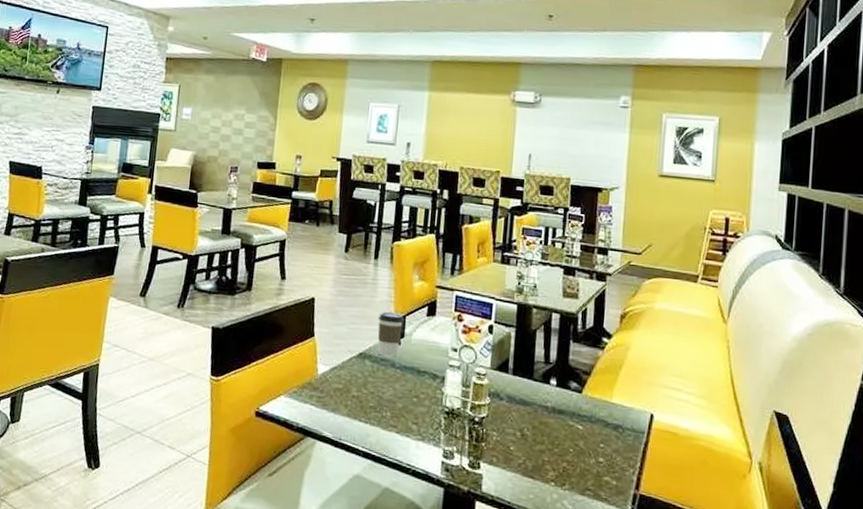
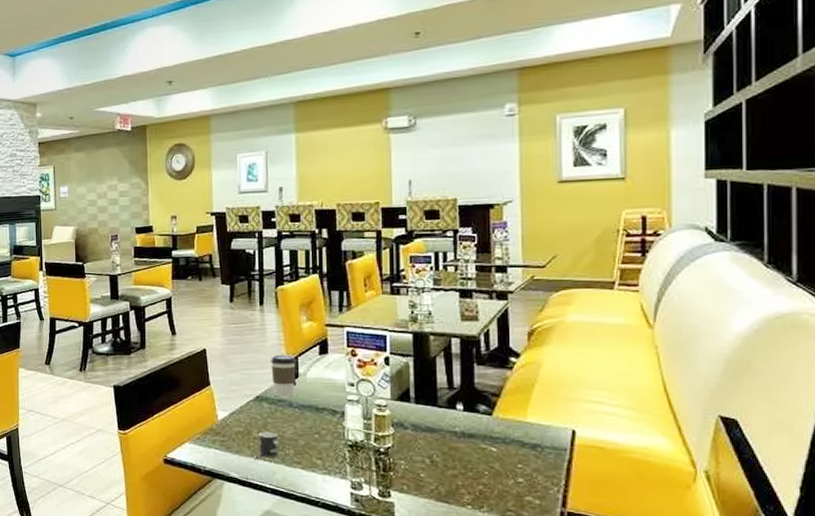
mug: none [349,390,377,420] -> present [253,431,278,460]

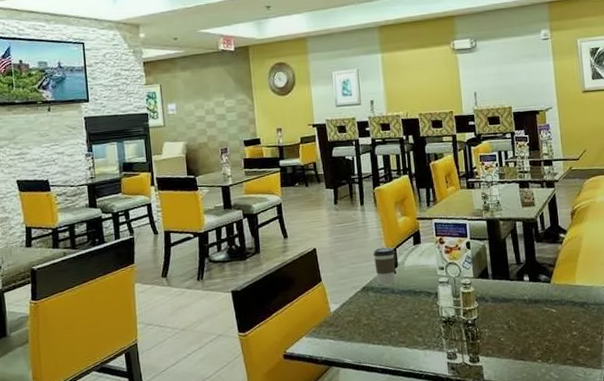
mug: present [253,431,278,460] -> none [364,317,385,345]

